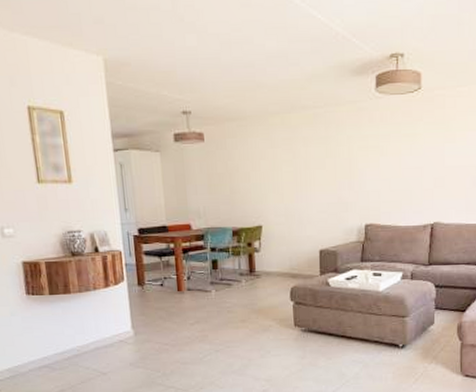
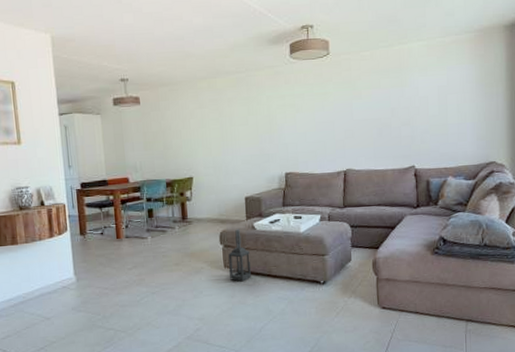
lantern: none [299,285,323,342] -> present [228,229,251,282]

